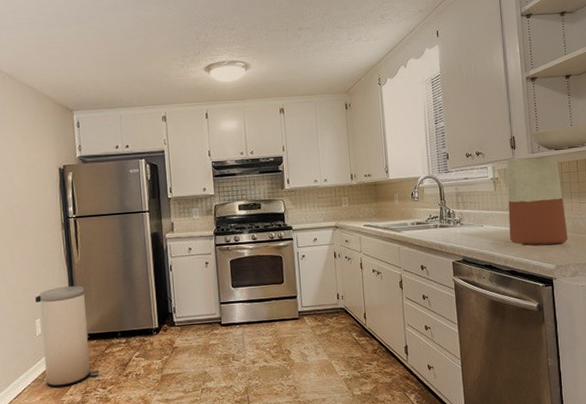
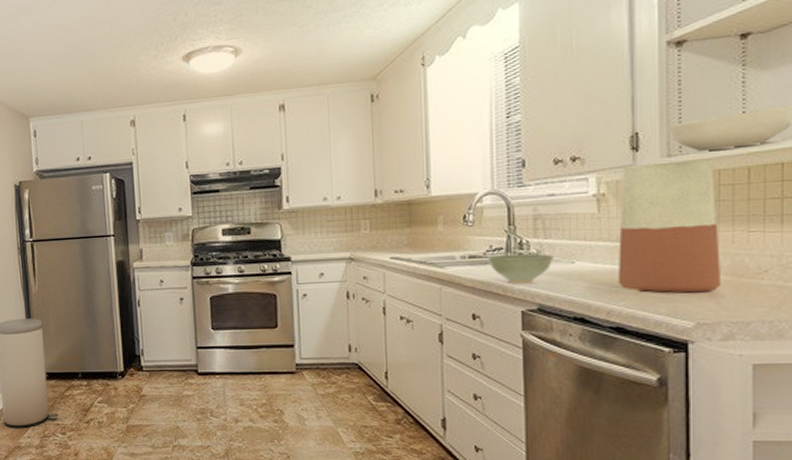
bowl: none [429,220,470,243] -> present [488,253,554,285]

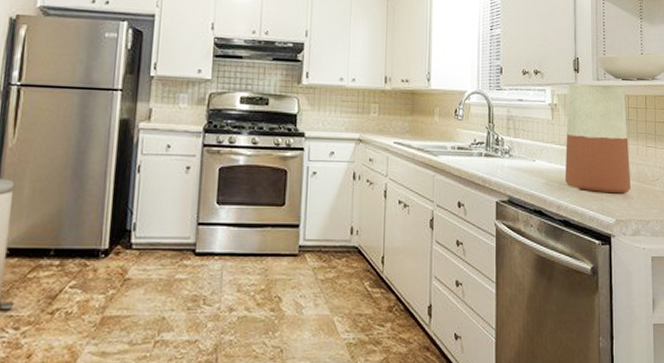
bowl: present [488,253,554,285] -> none [472,148,521,177]

